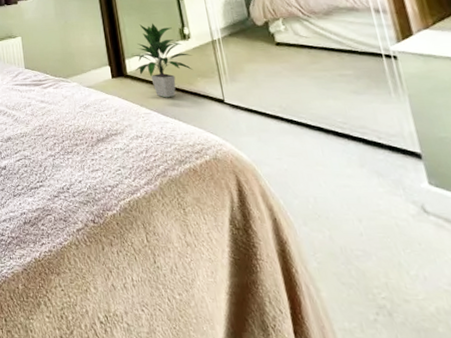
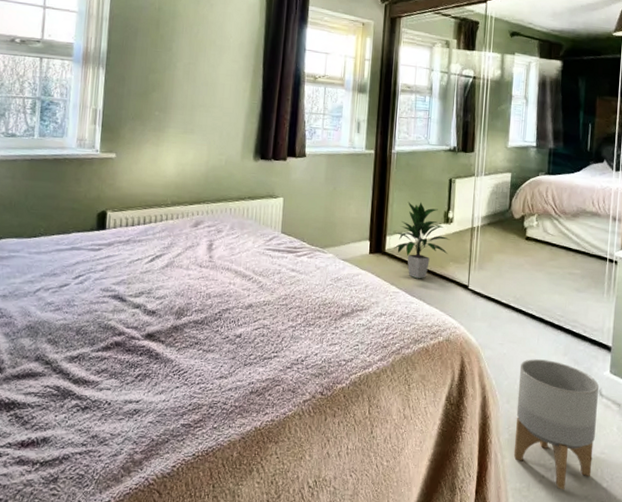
planter: none [308,173,445,333] -> present [513,359,599,490]

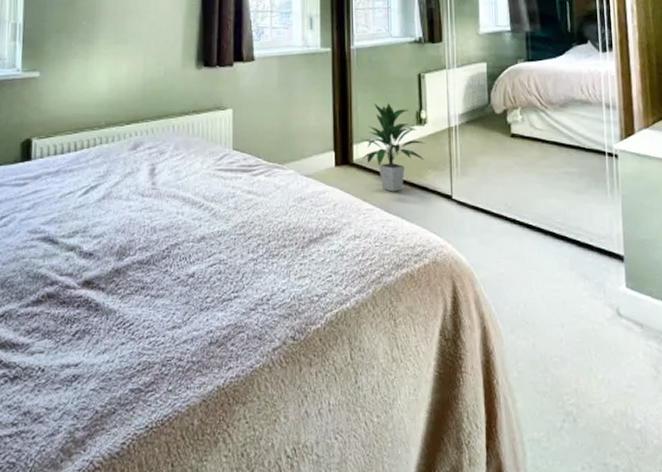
planter: present [513,359,599,490] -> none [521,277,620,437]

